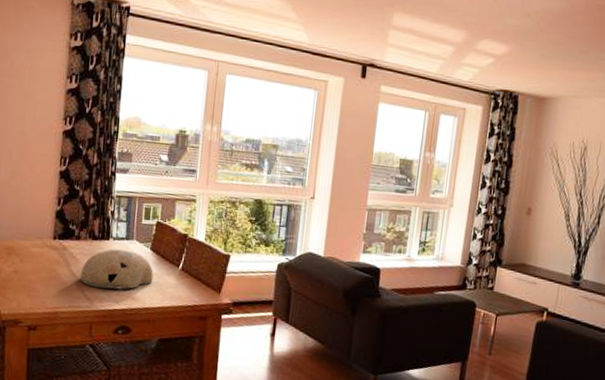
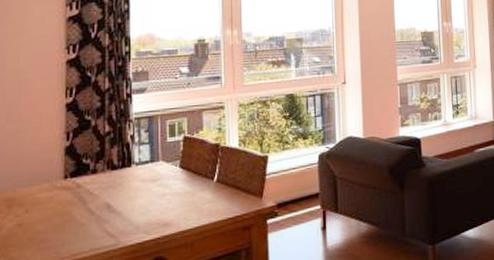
bowl: present [80,249,154,290] -> none [100,173,186,222]

